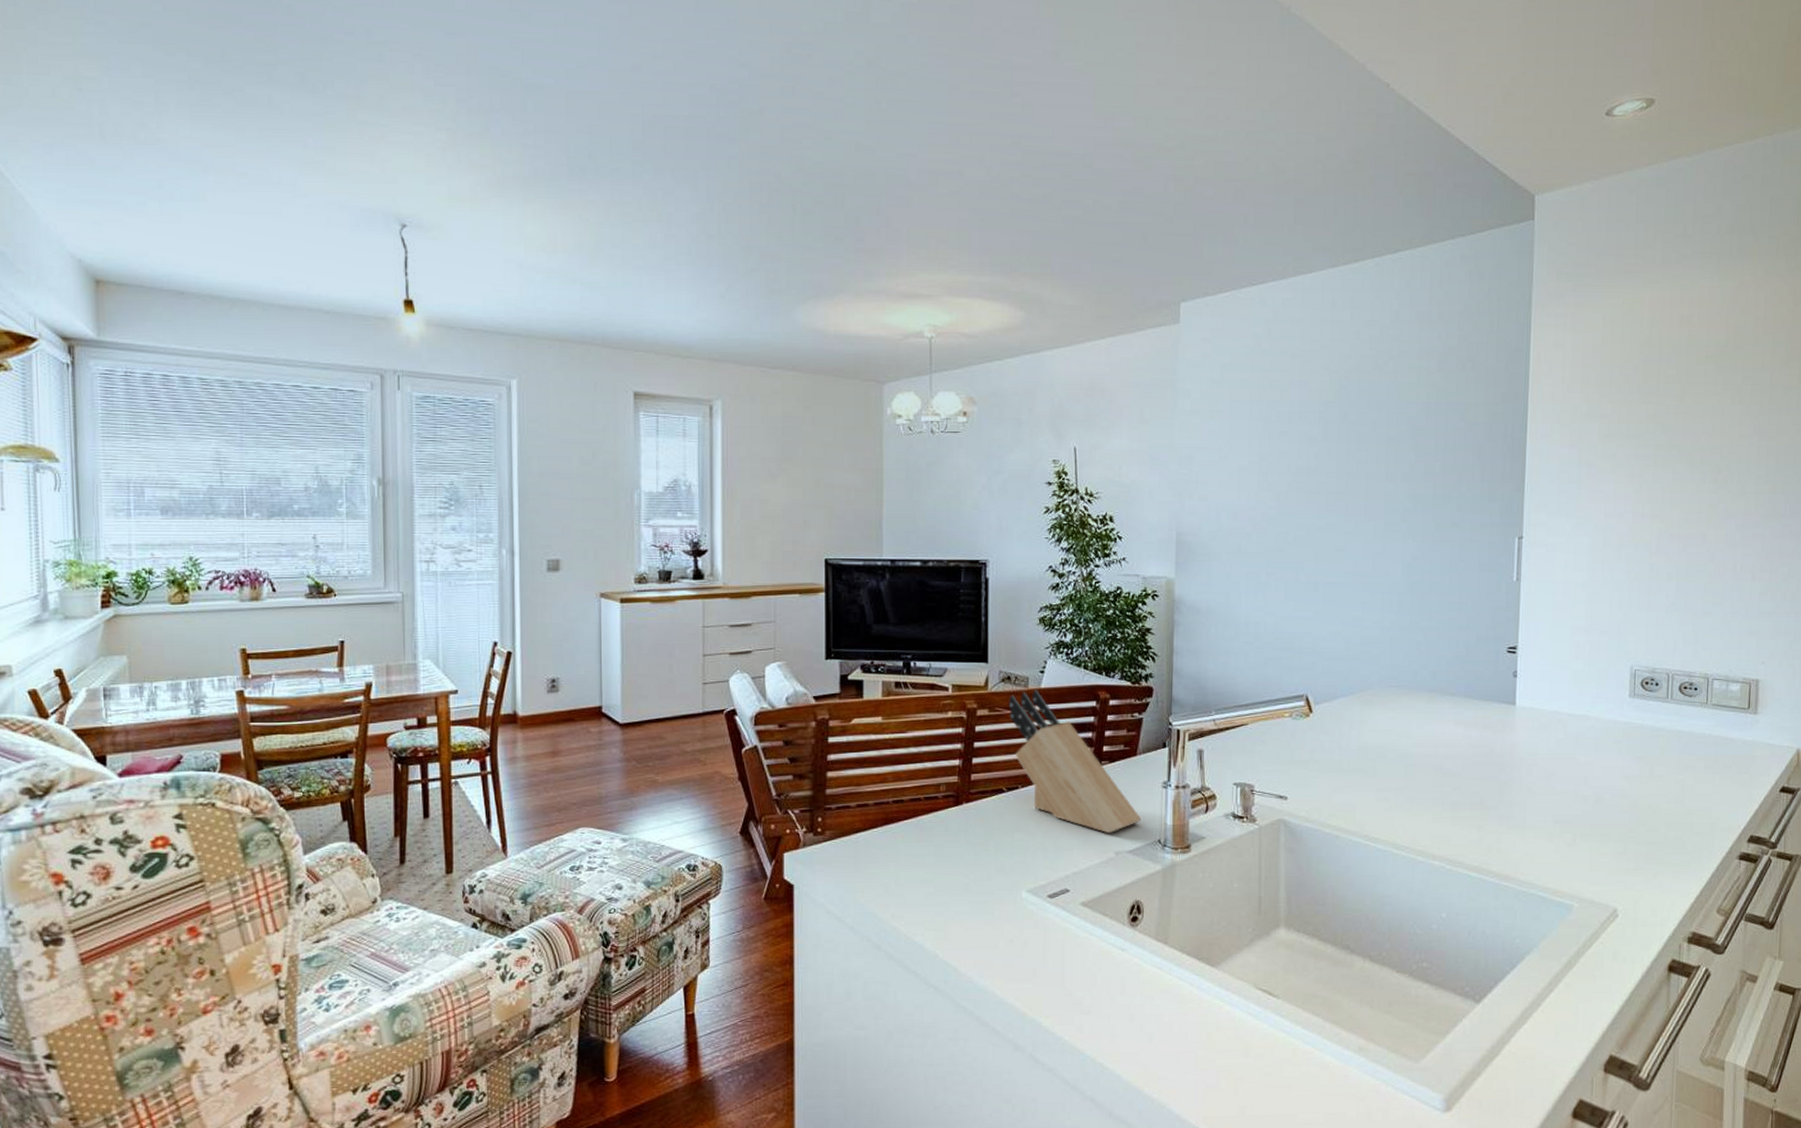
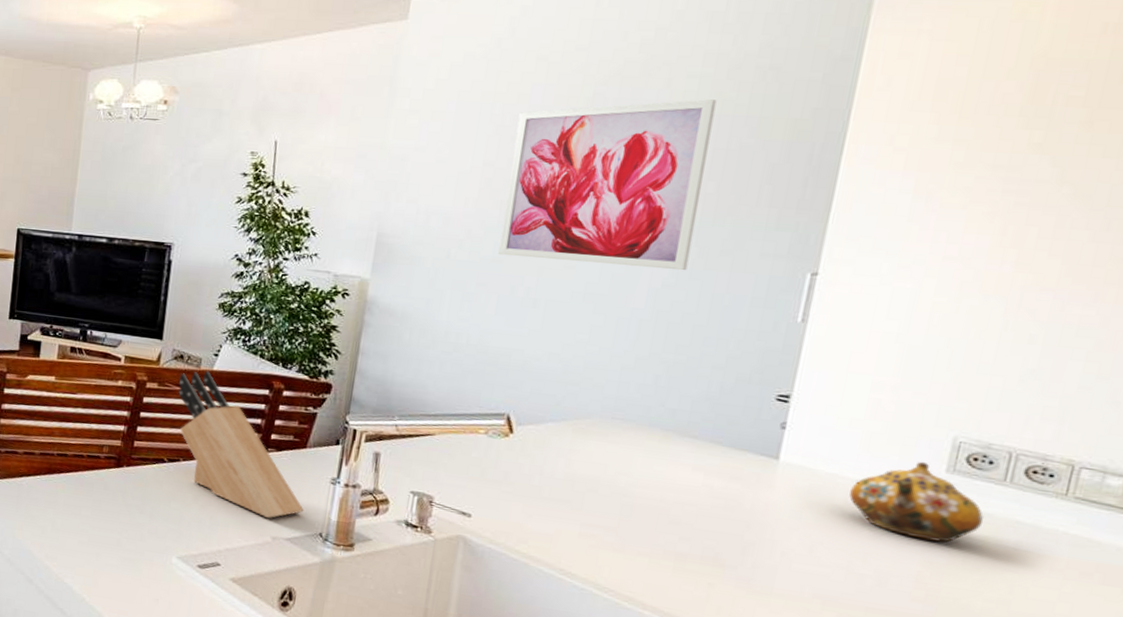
wall art: none [1281,389,1433,545] -> present [498,99,717,271]
teapot: none [1568,690,1659,759] -> present [849,461,985,543]

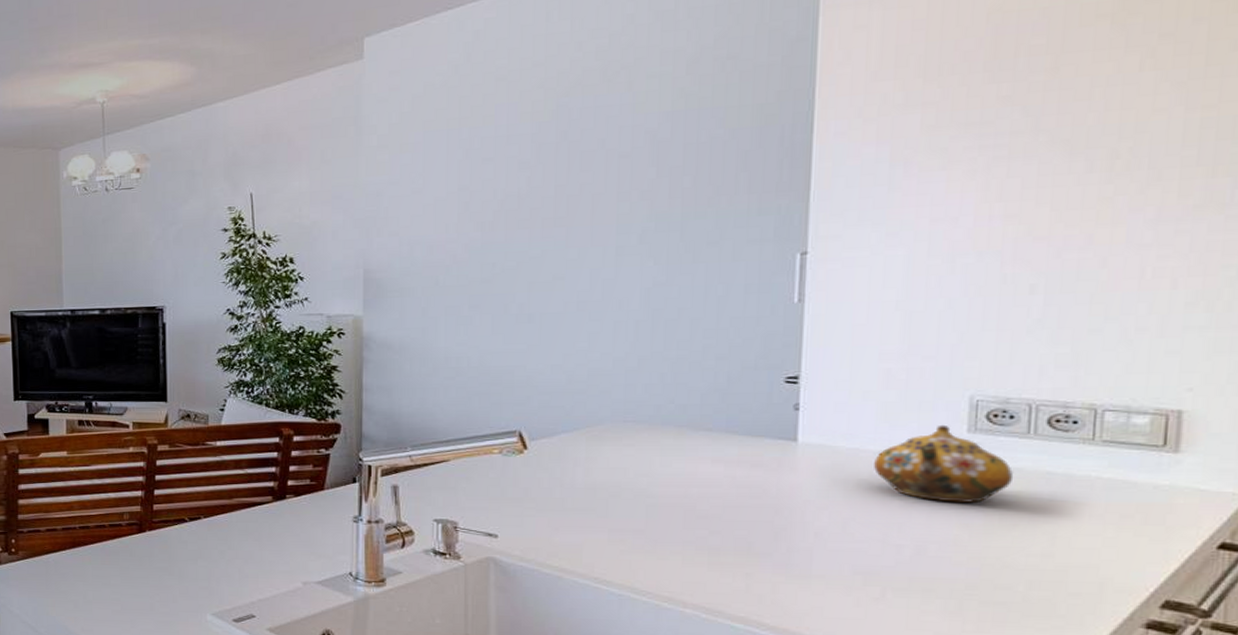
knife block: present [178,371,304,519] -> none [188,427,331,565]
wall art: present [498,99,717,271] -> none [486,96,680,276]

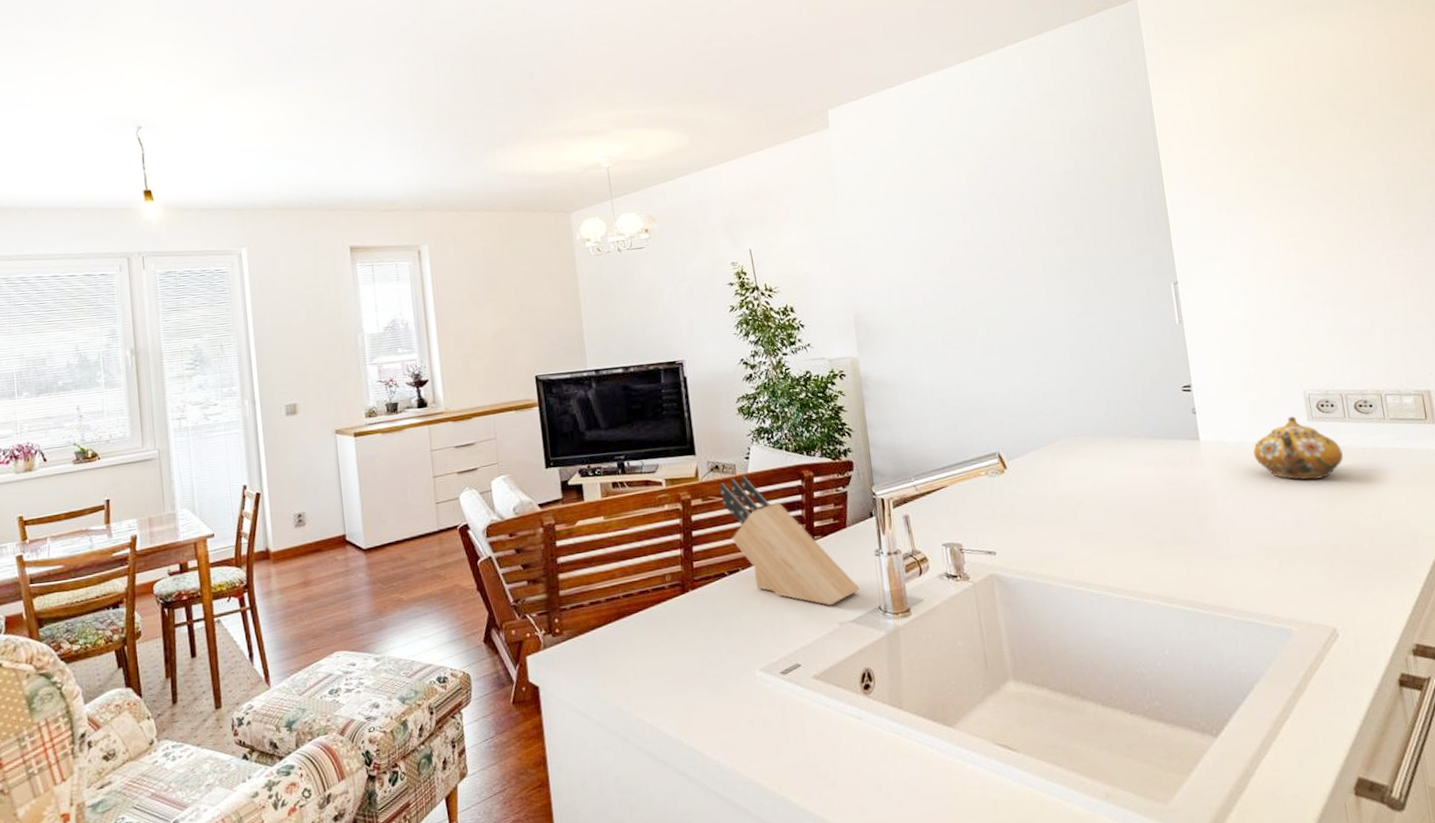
knife block: none [188,427,331,565] -> present [719,475,860,606]

